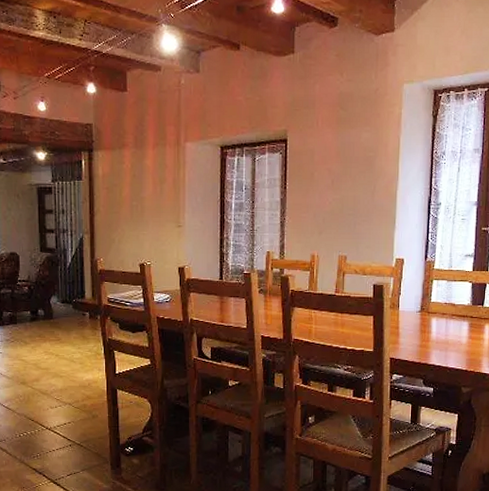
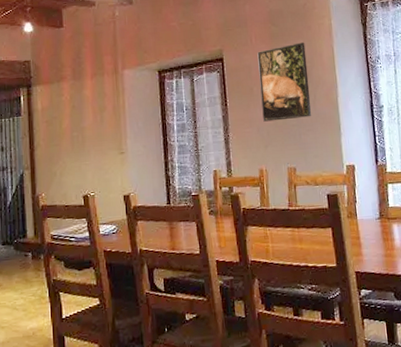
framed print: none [320,130,372,209] -> present [257,42,311,122]

